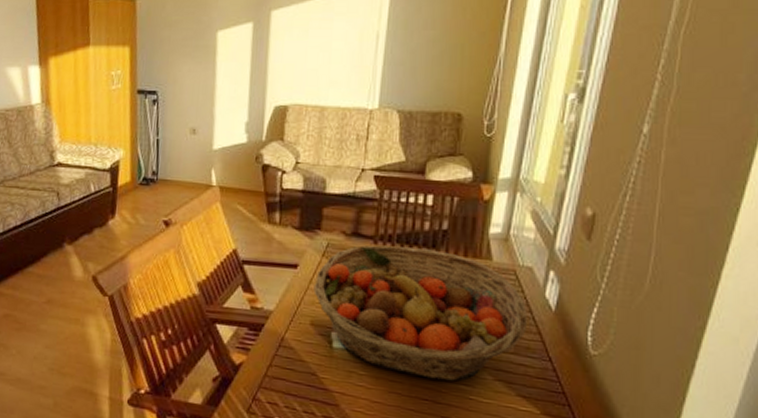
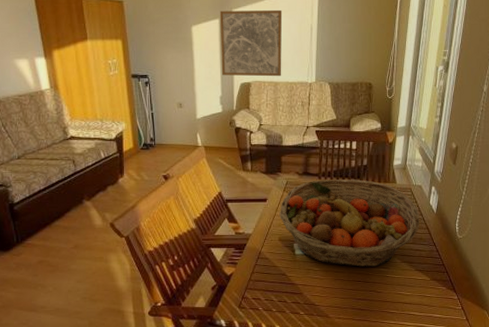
wall art: none [250,11,339,100] -> present [219,9,283,77]

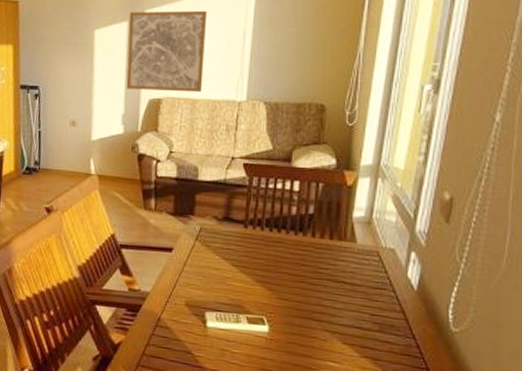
fruit basket: present [279,179,420,267] -> none [188,229,391,359]

